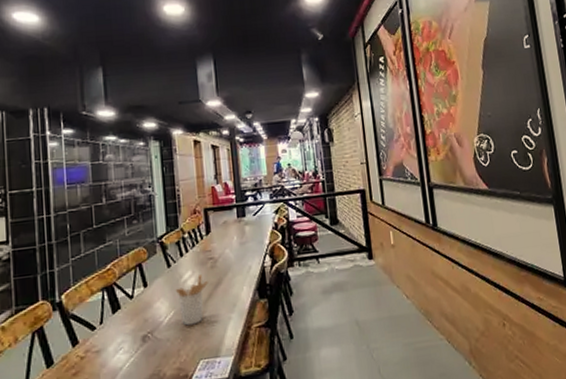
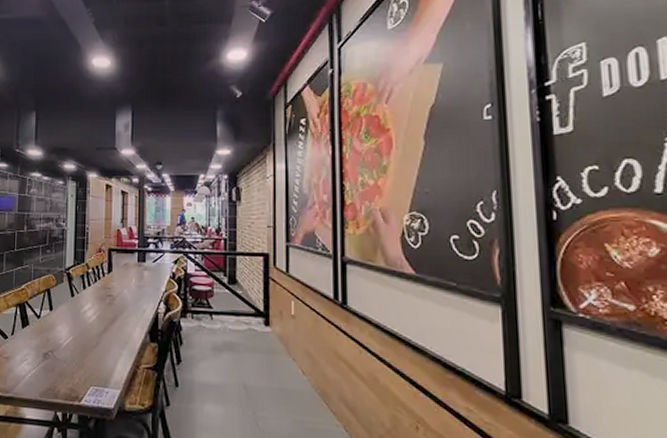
utensil holder: present [175,275,208,326] -> none [75,309,105,353]

